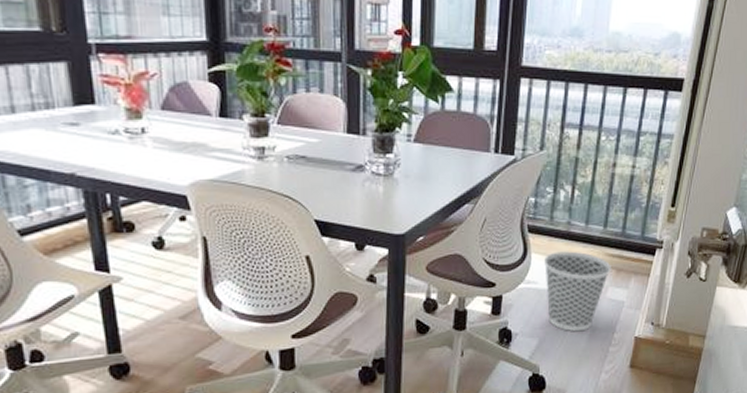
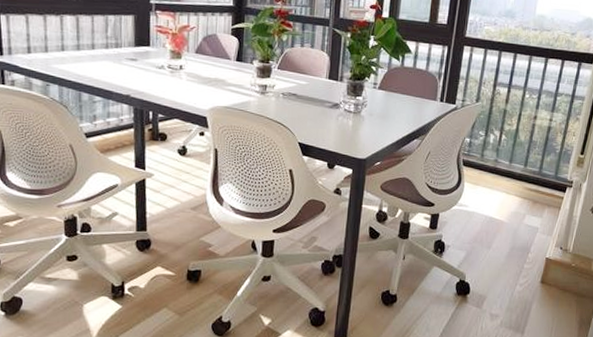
wastebasket: present [543,251,611,332] -> none [473,182,529,249]

